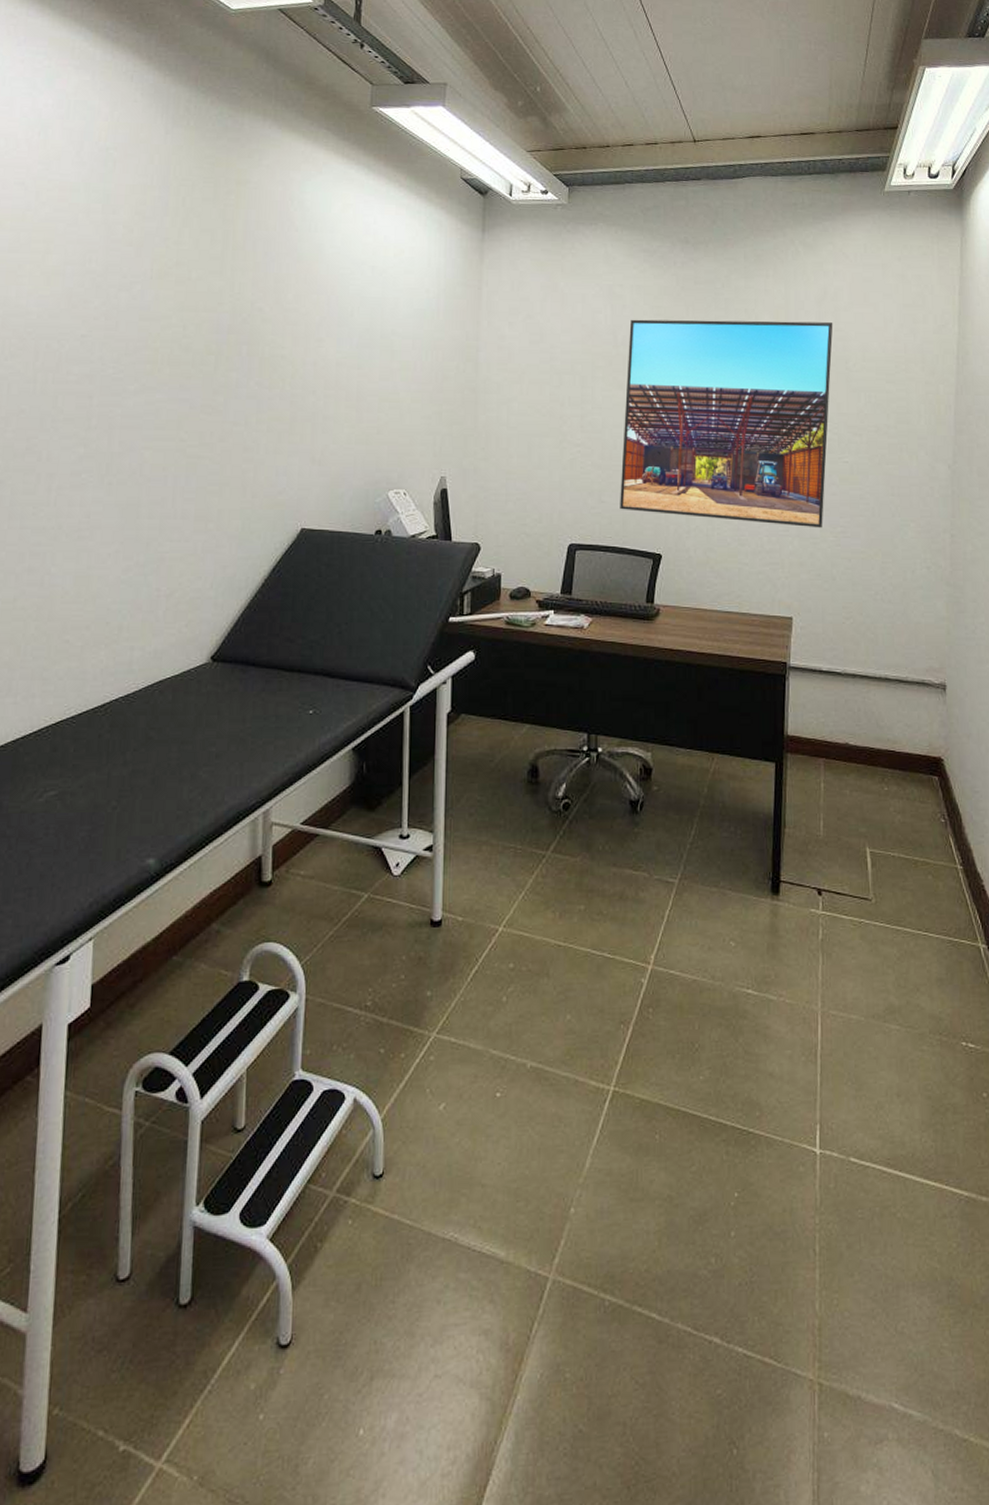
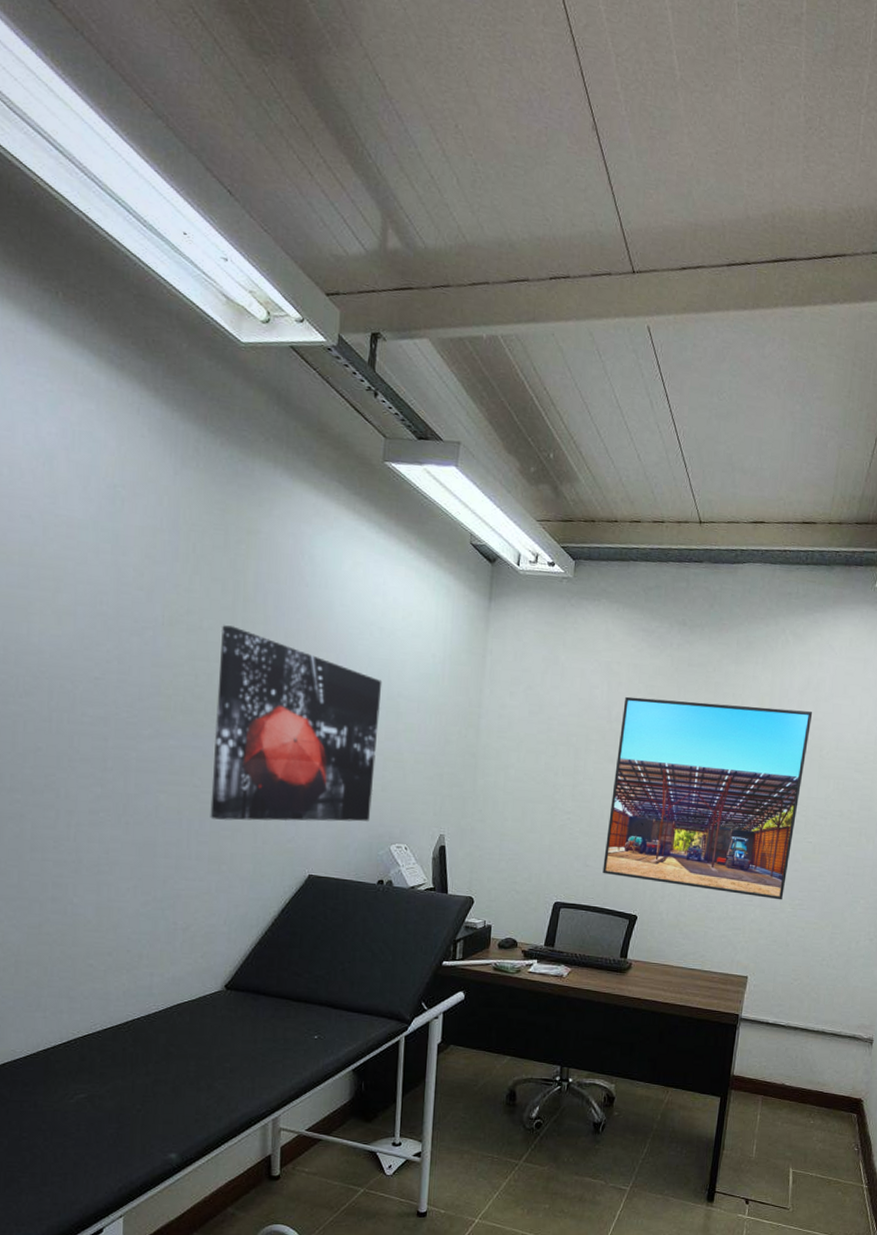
wall art: none [197,275,375,474] -> present [210,625,382,822]

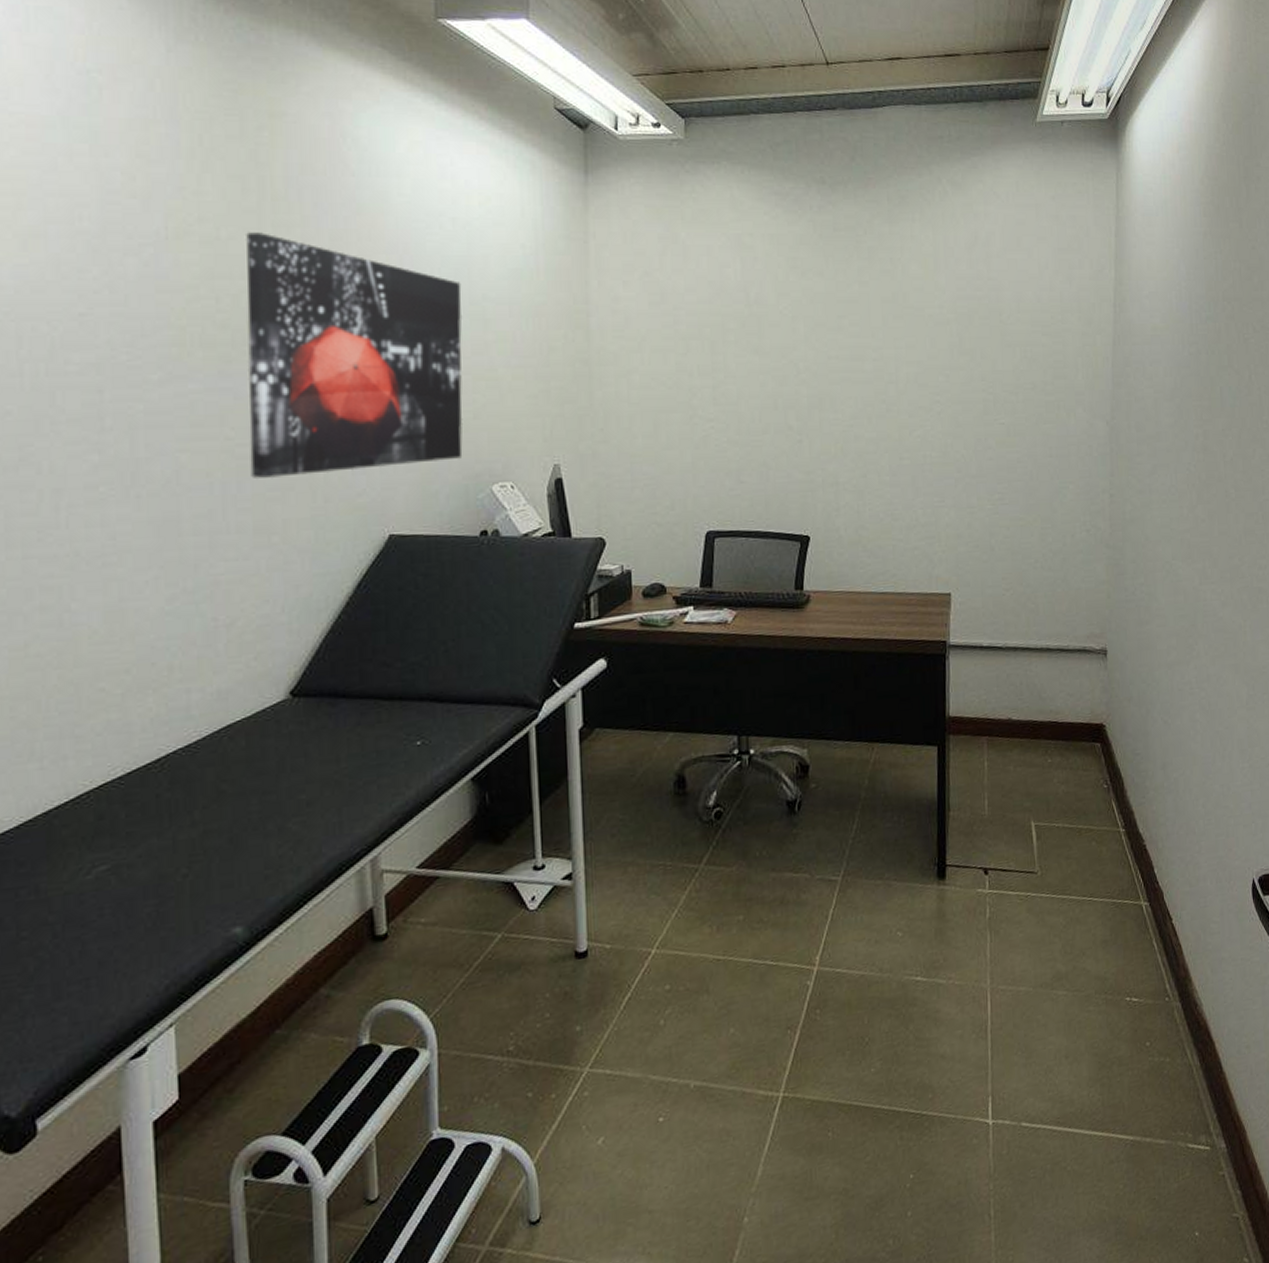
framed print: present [602,696,813,900] -> none [760,271,986,497]

